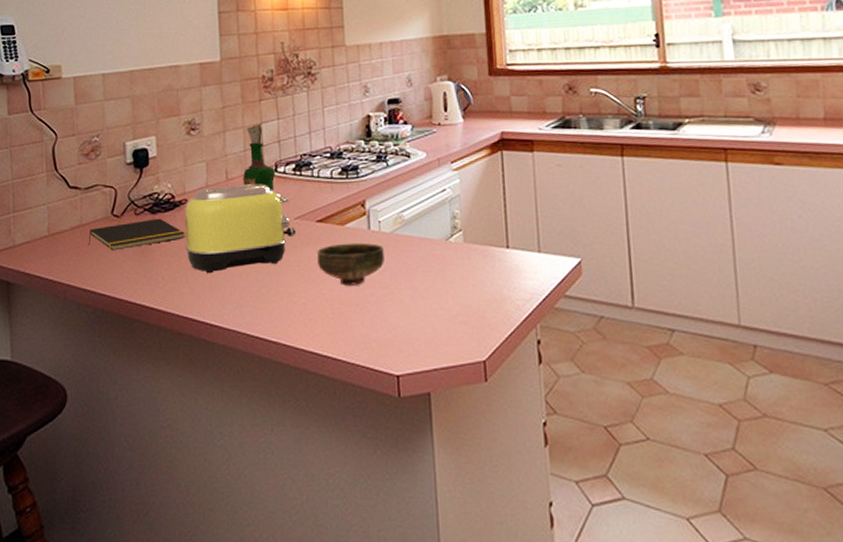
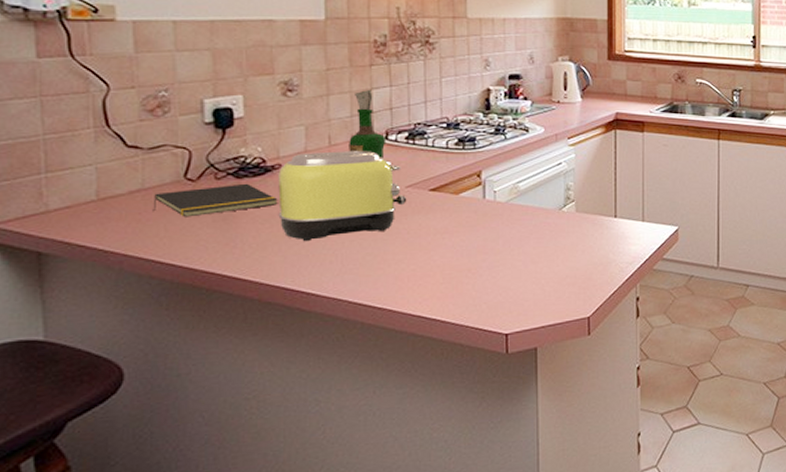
bowl: present [317,242,384,286] -> none [429,211,498,252]

